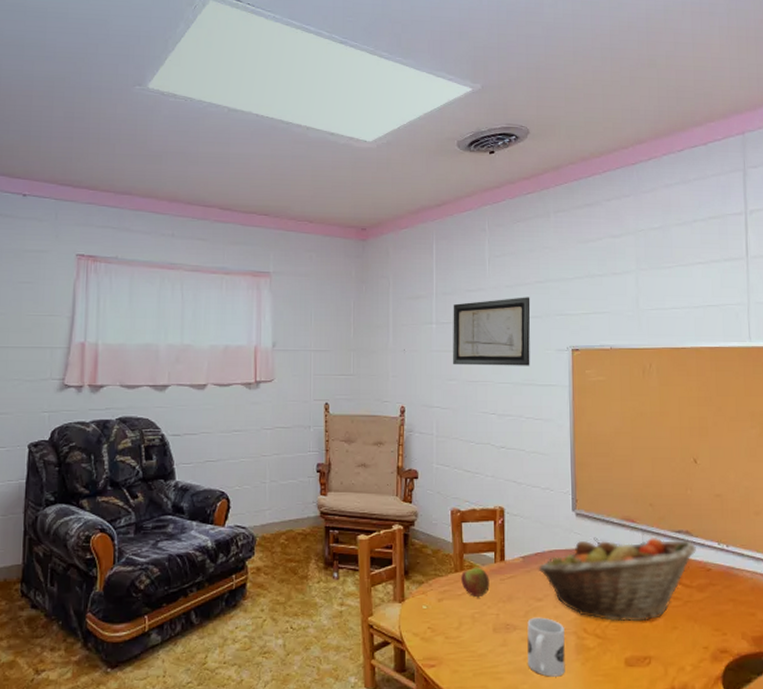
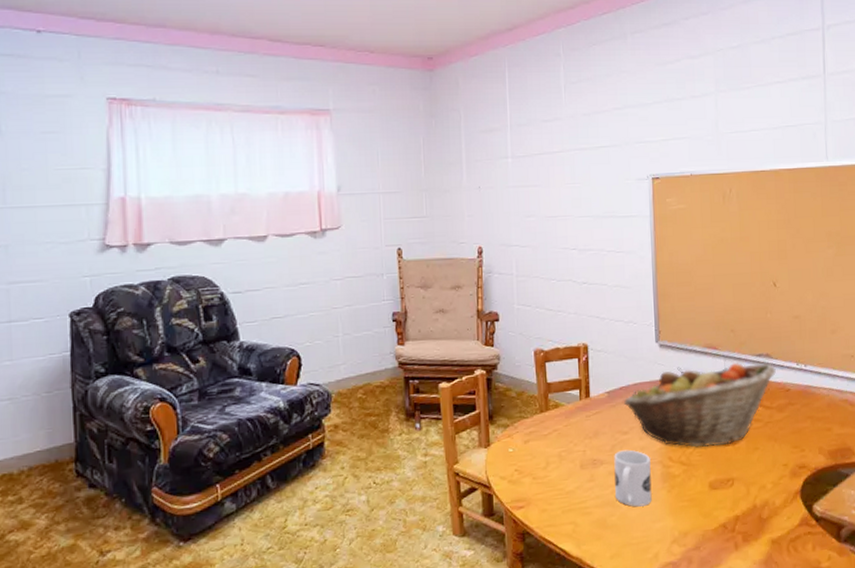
wall art: present [453,297,531,366] -> none [528,125,610,201]
apple: present [461,567,490,596] -> none [547,405,576,435]

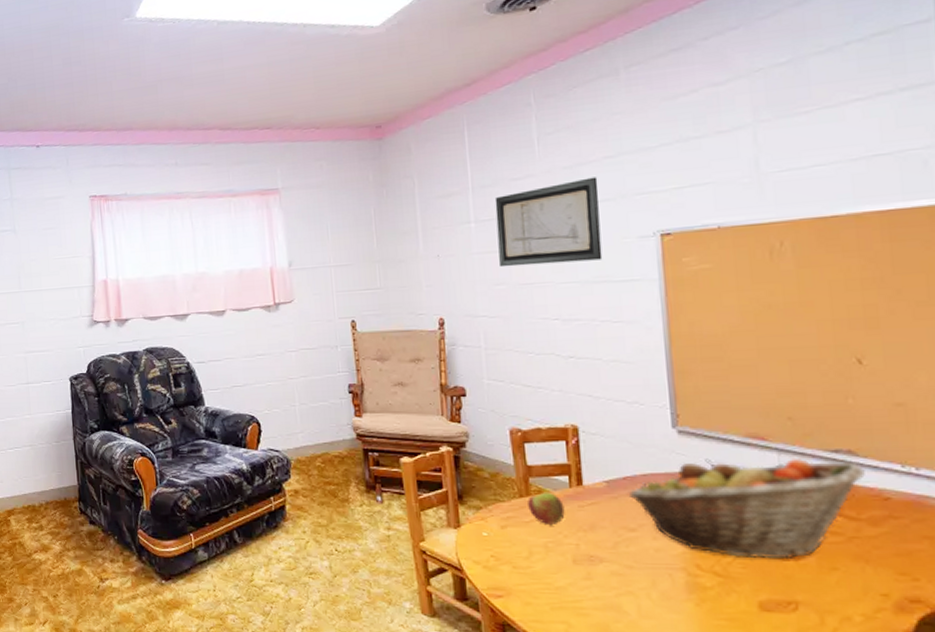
wall art: none [528,125,610,201] -> present [494,177,603,268]
apple: none [547,405,576,435] -> present [528,492,565,524]
mug: present [614,449,652,507] -> none [617,549,673,617]

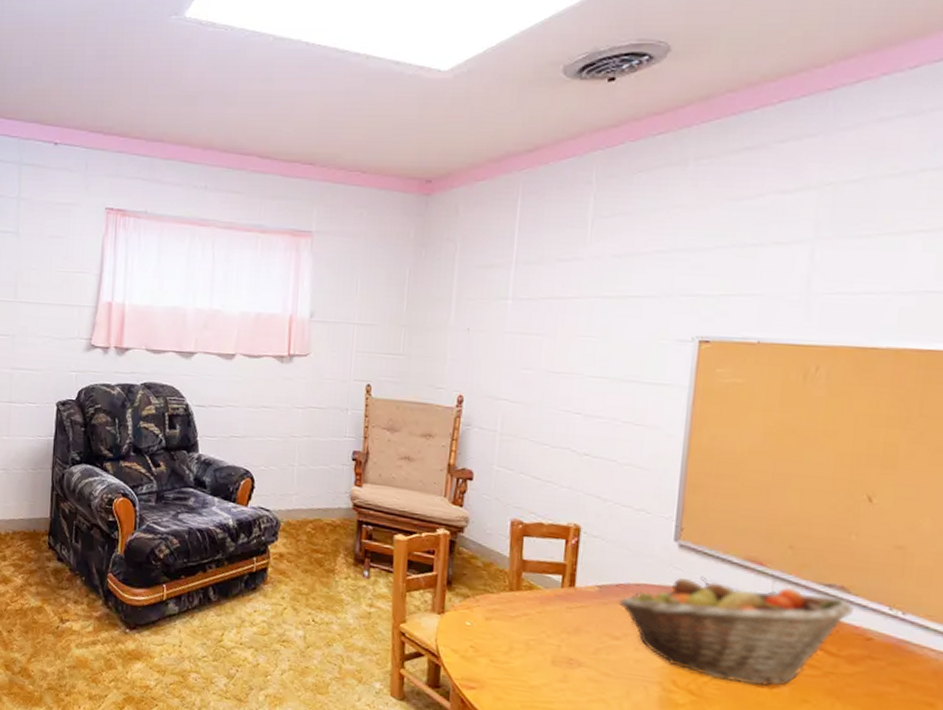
wall art: present [494,177,603,268] -> none [530,270,646,358]
apple: present [528,492,565,524] -> none [516,588,553,623]

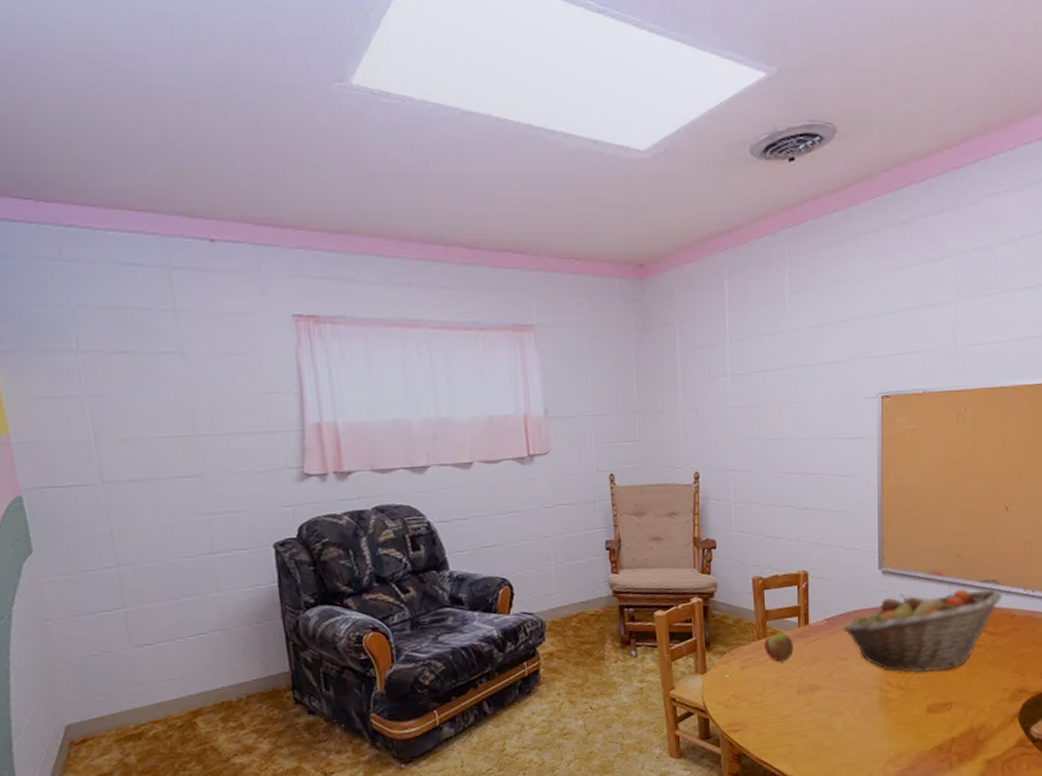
apple: none [516,588,553,623] -> present [764,632,794,662]

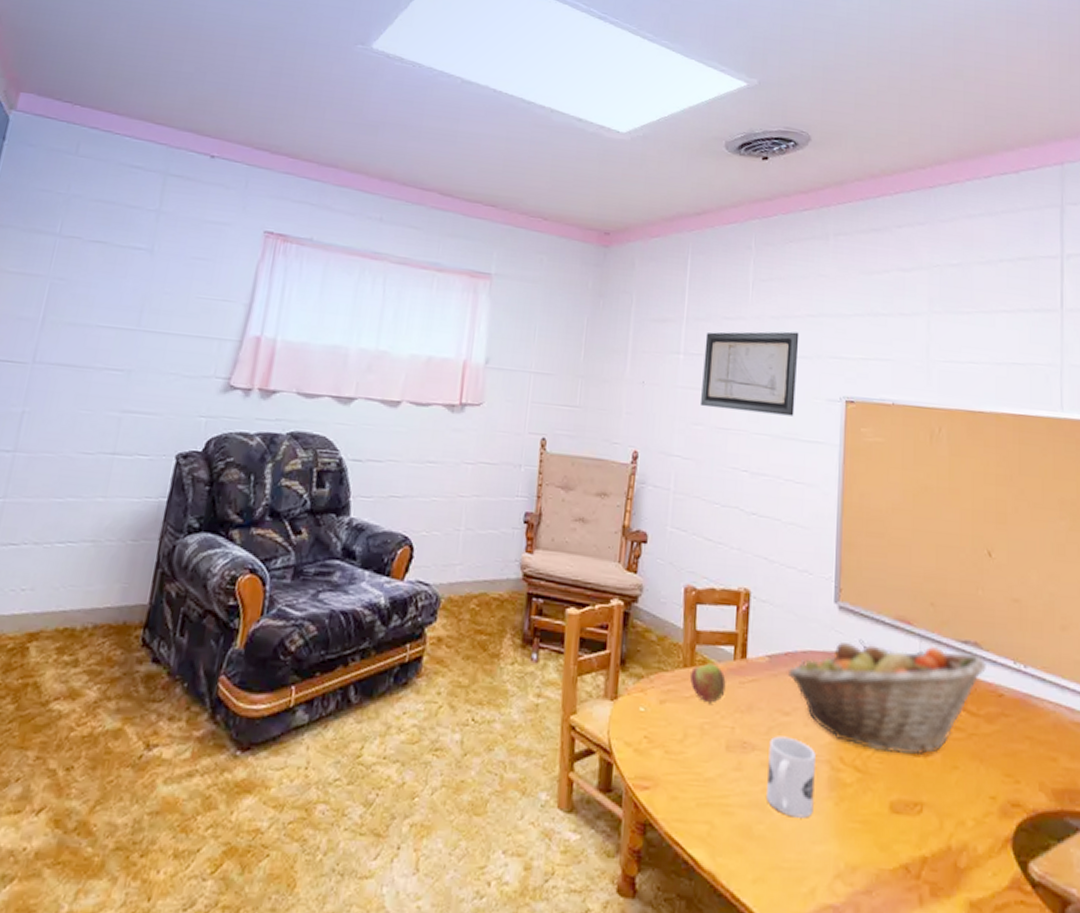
wall art: none [749,338,837,422] -> present [701,331,799,416]
mug: none [832,675,869,730] -> present [767,736,816,818]

